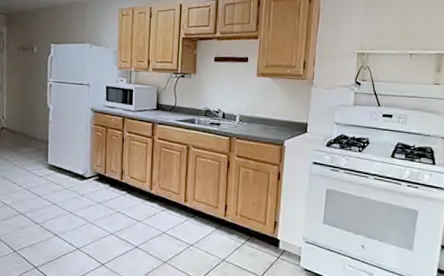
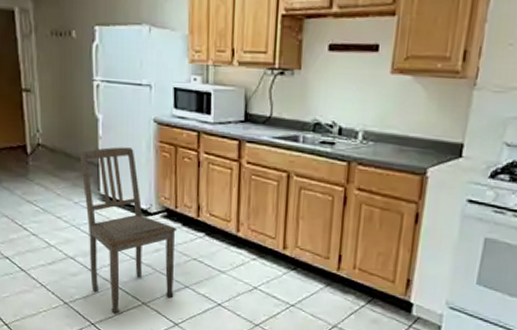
dining chair: none [34,128,106,258] -> present [79,147,178,314]

